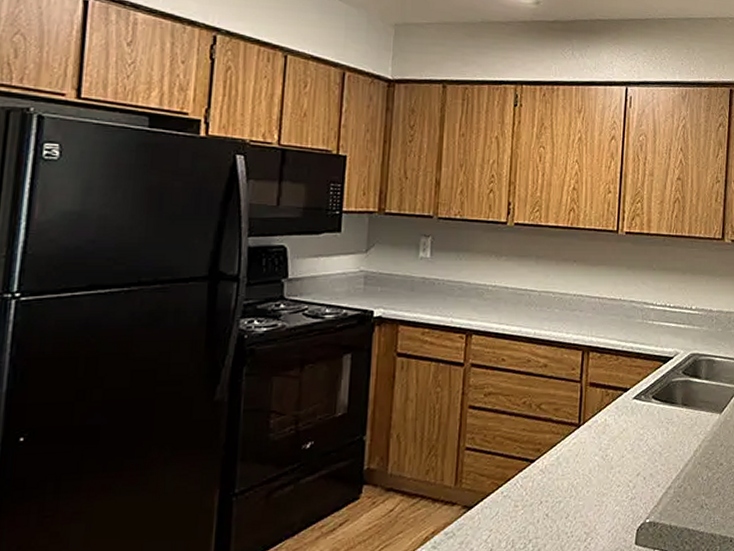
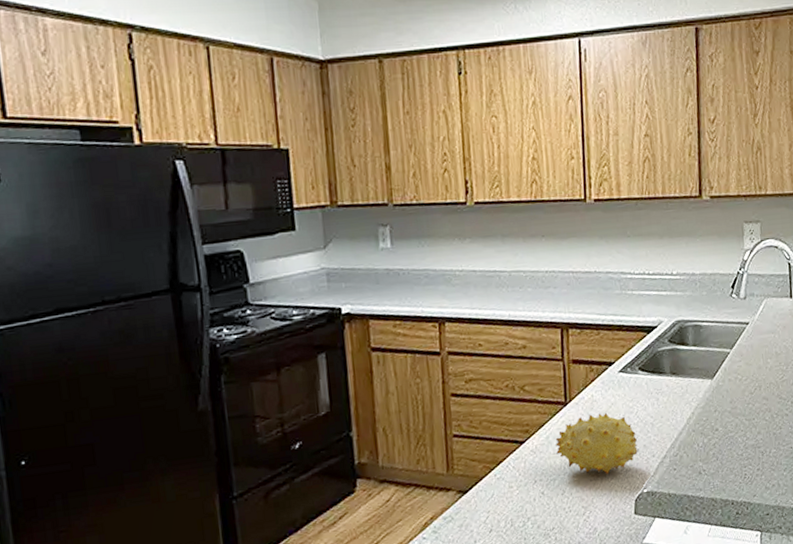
fruit: none [565,437,644,502] -> present [555,412,638,475]

